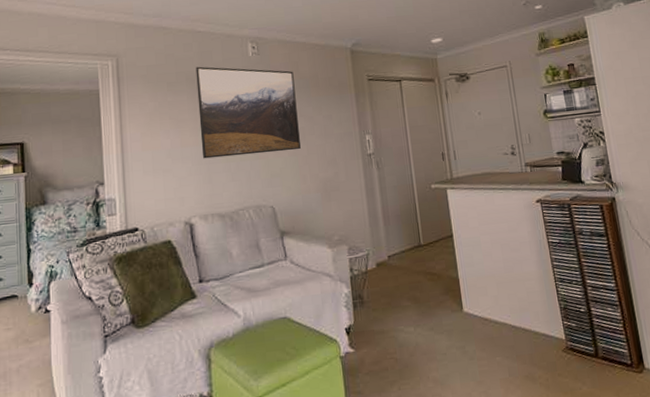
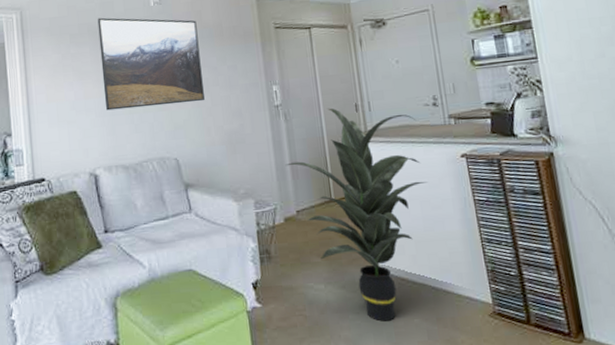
indoor plant: none [377,156,507,361] -> present [285,108,428,322]

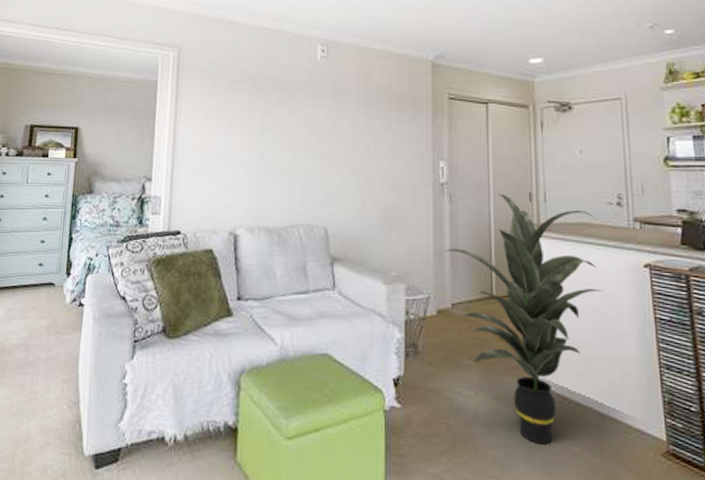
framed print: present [97,17,205,111] -> none [255,66,364,169]

